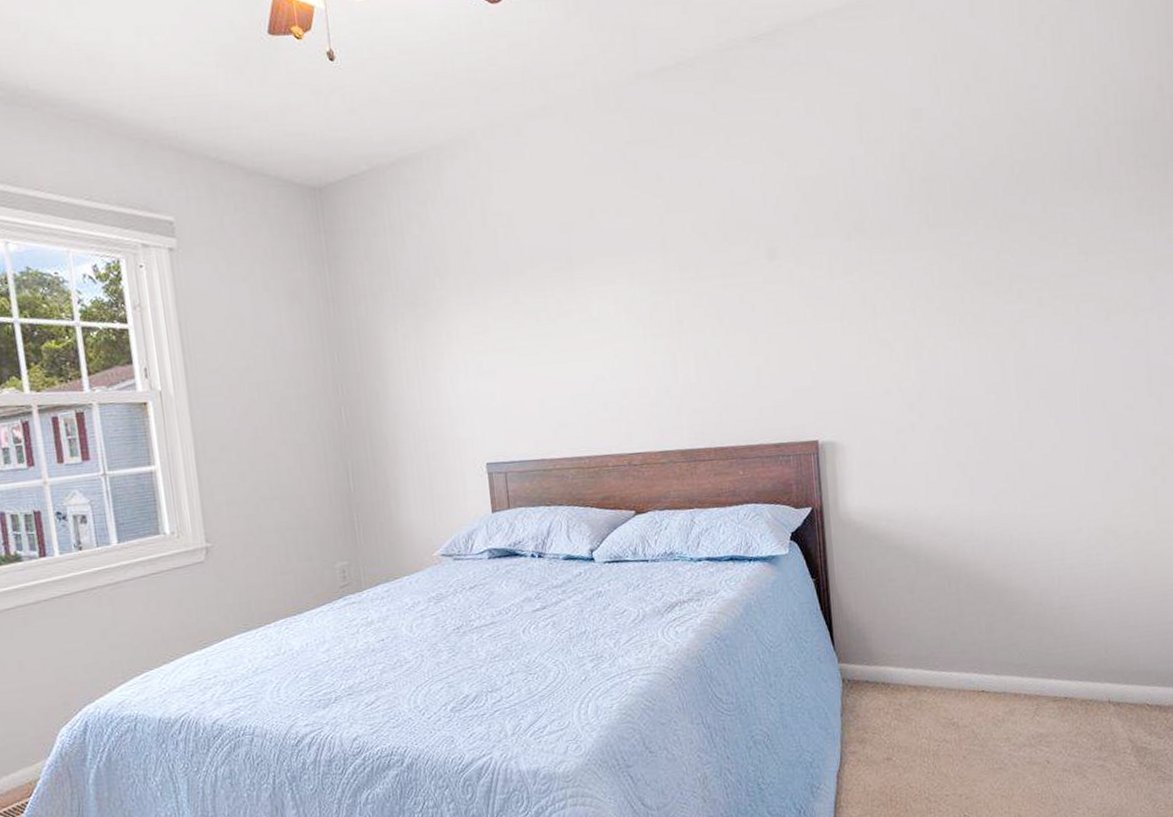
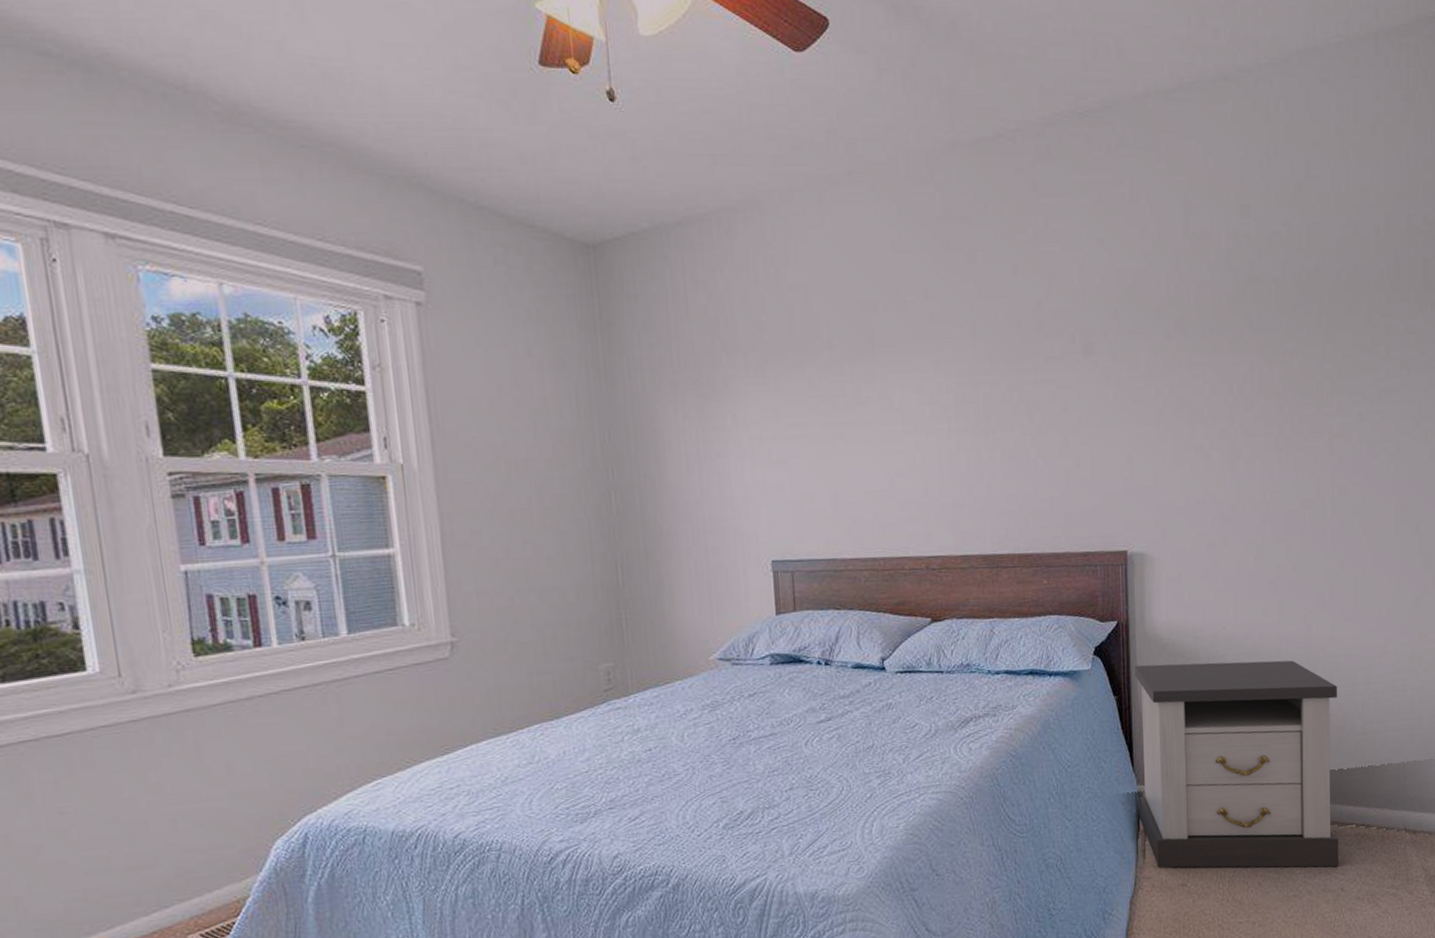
nightstand: none [830,539,1043,743] -> present [1134,660,1339,868]

